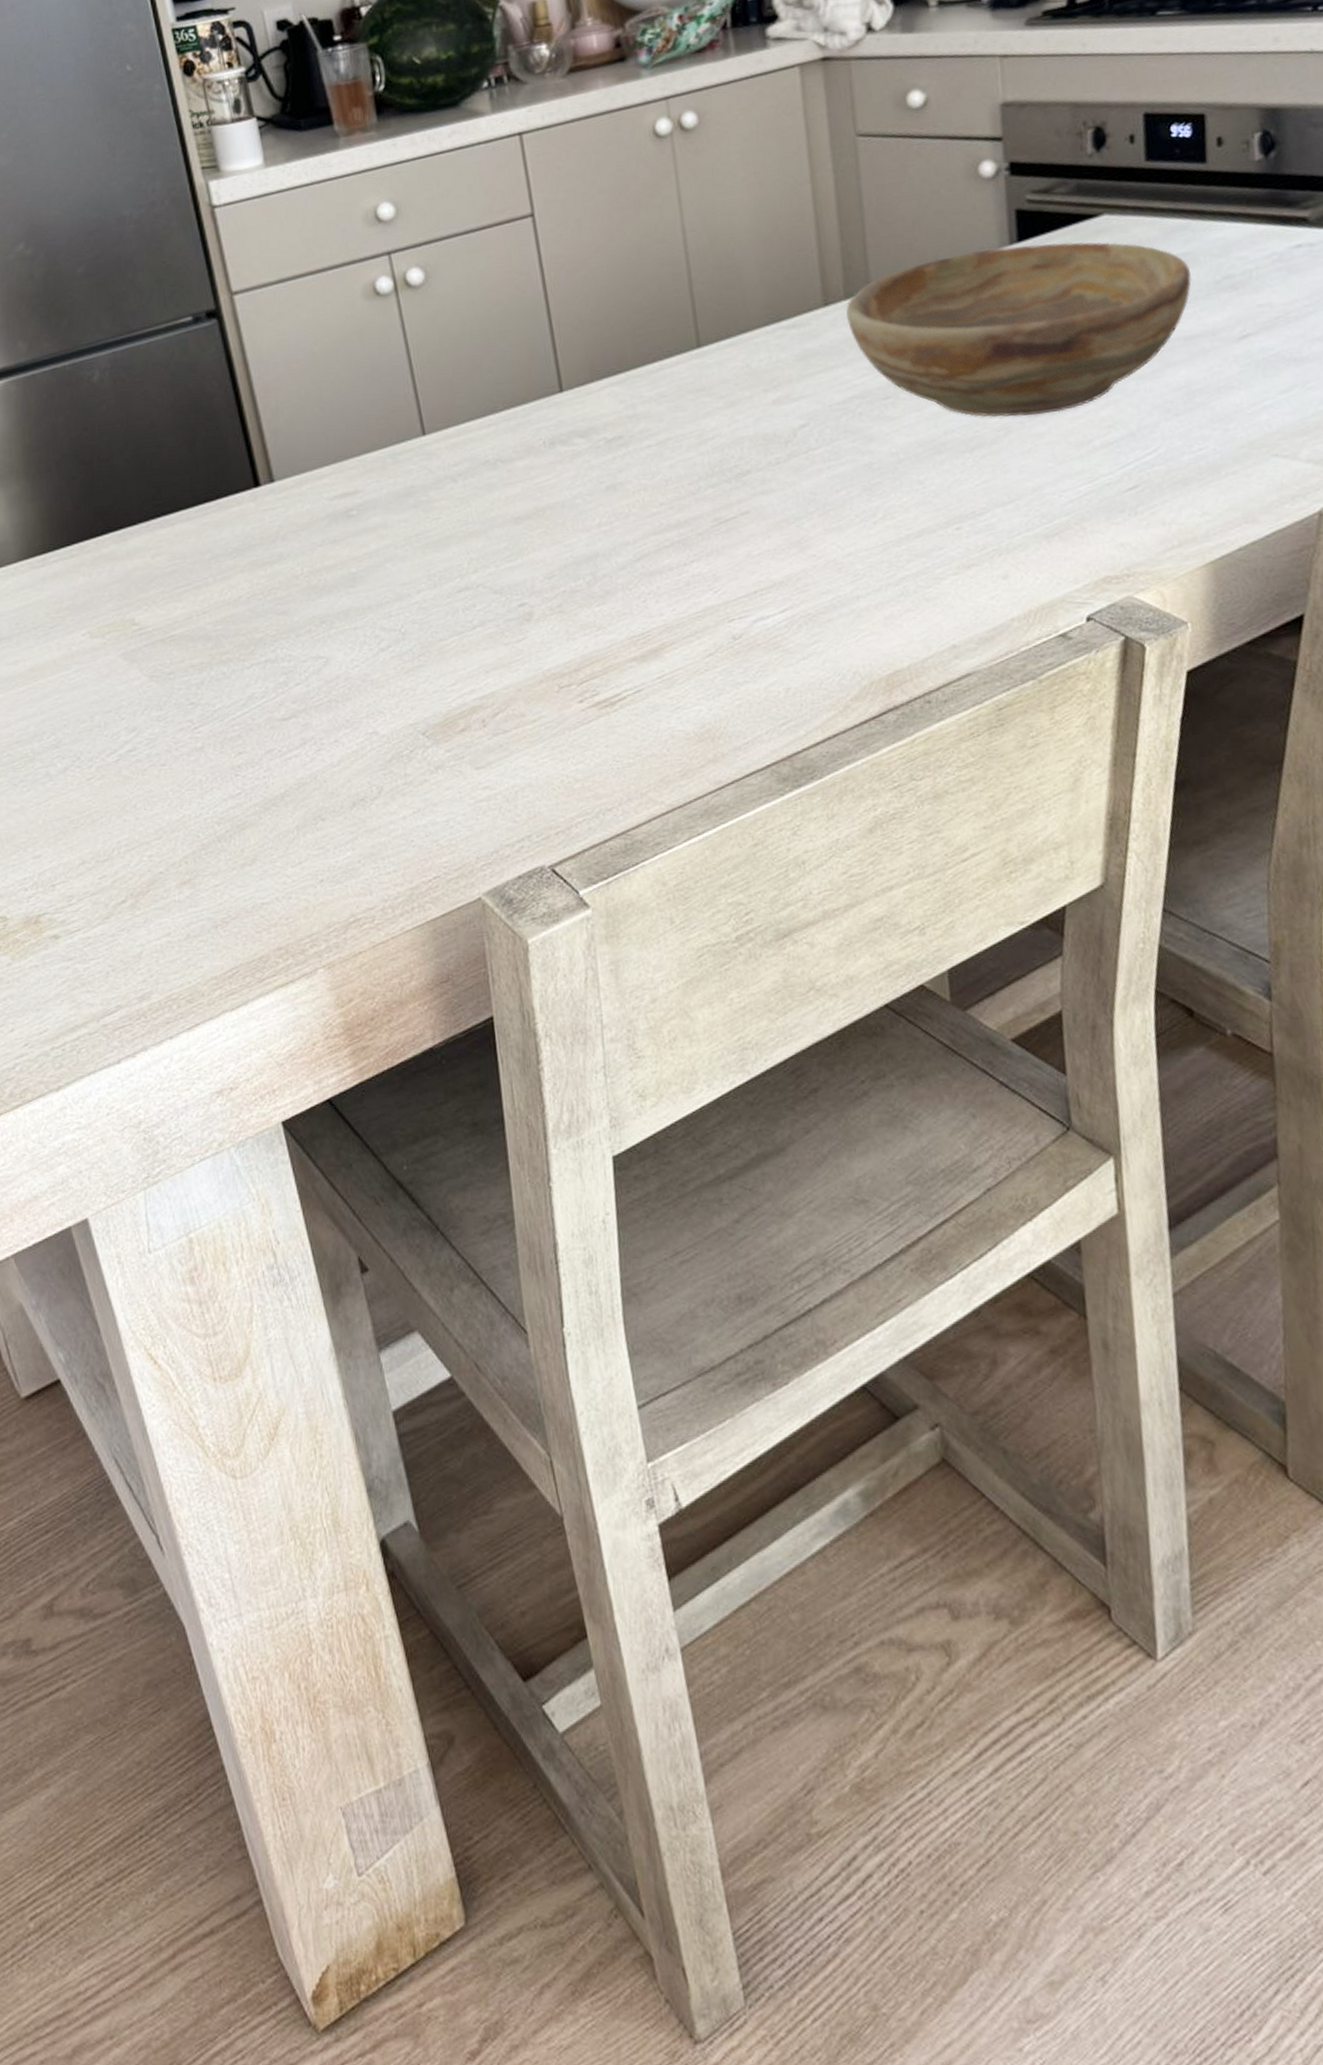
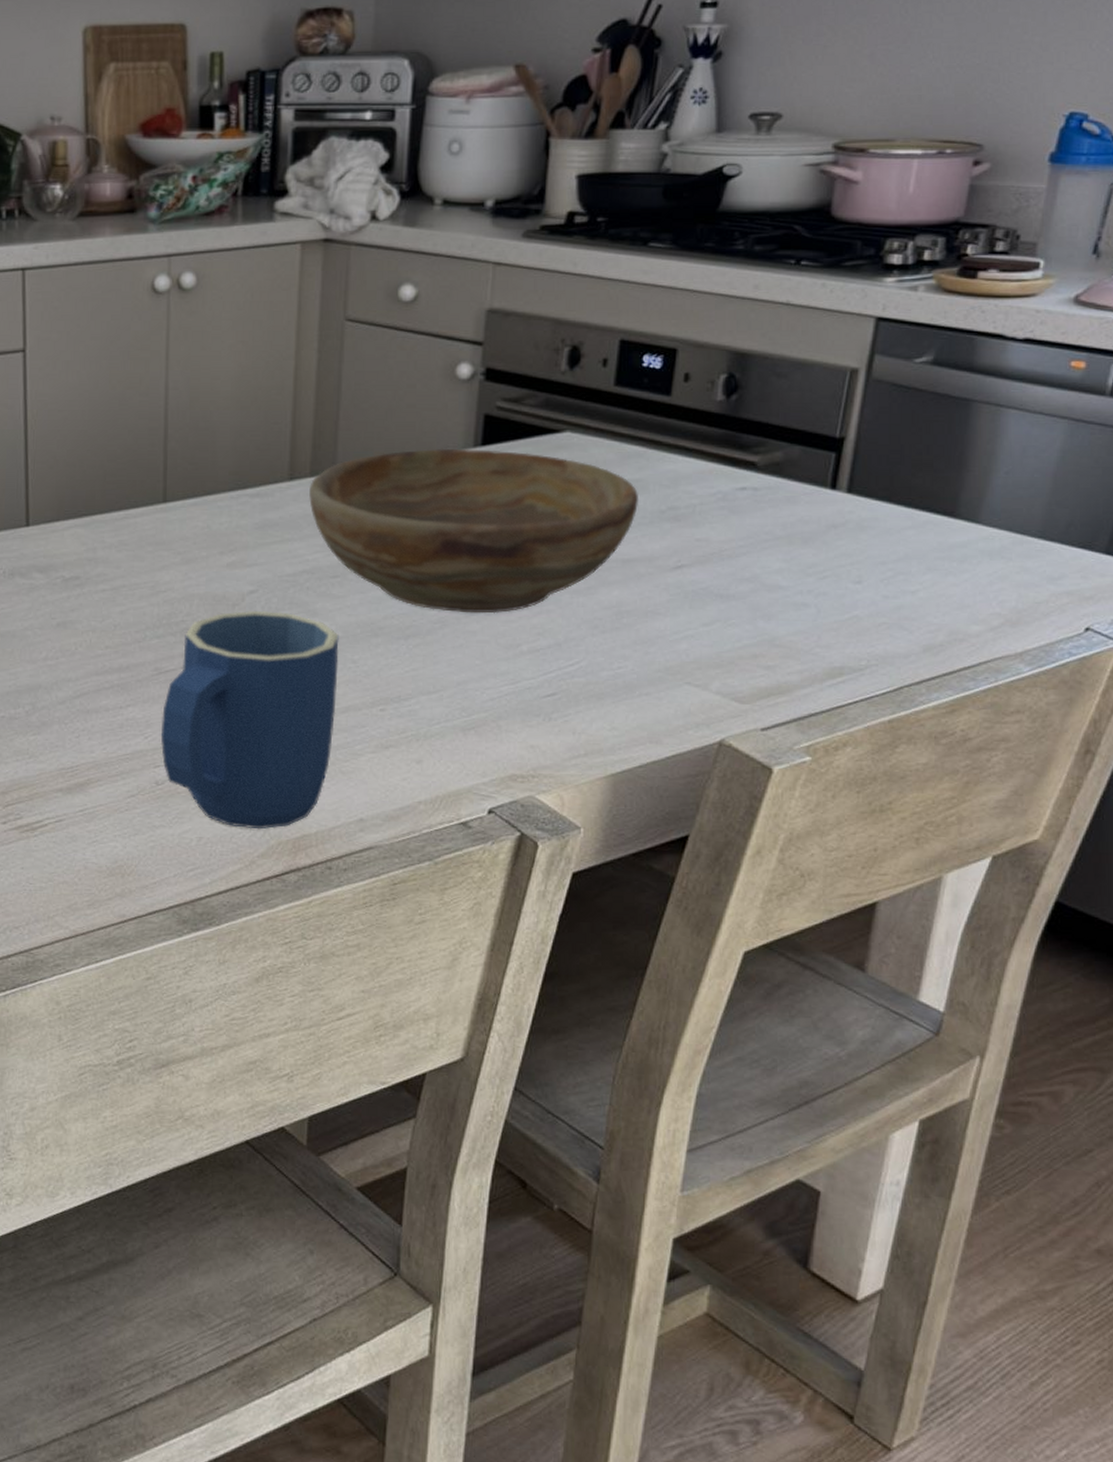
mug: none [728,441,912,673] -> present [160,610,339,830]

